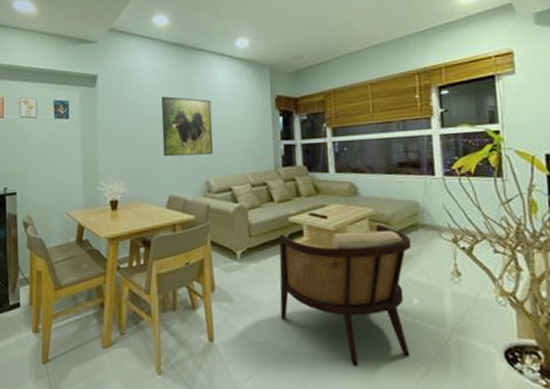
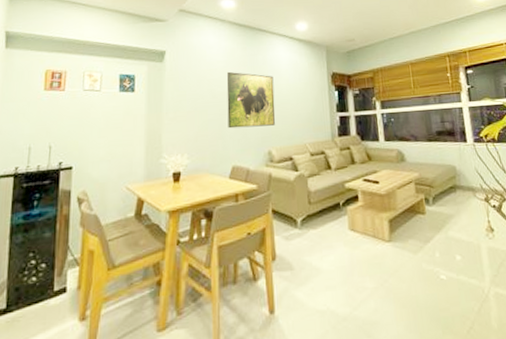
armchair: present [279,224,412,367] -> none [336,187,457,327]

